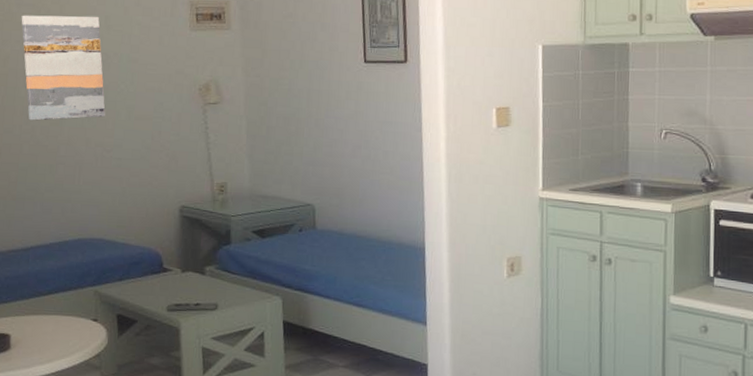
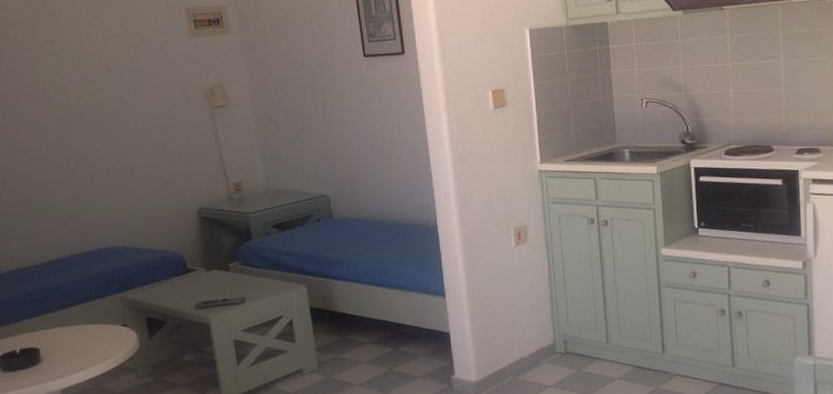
wall art: present [21,15,106,121] -> none [13,29,112,137]

